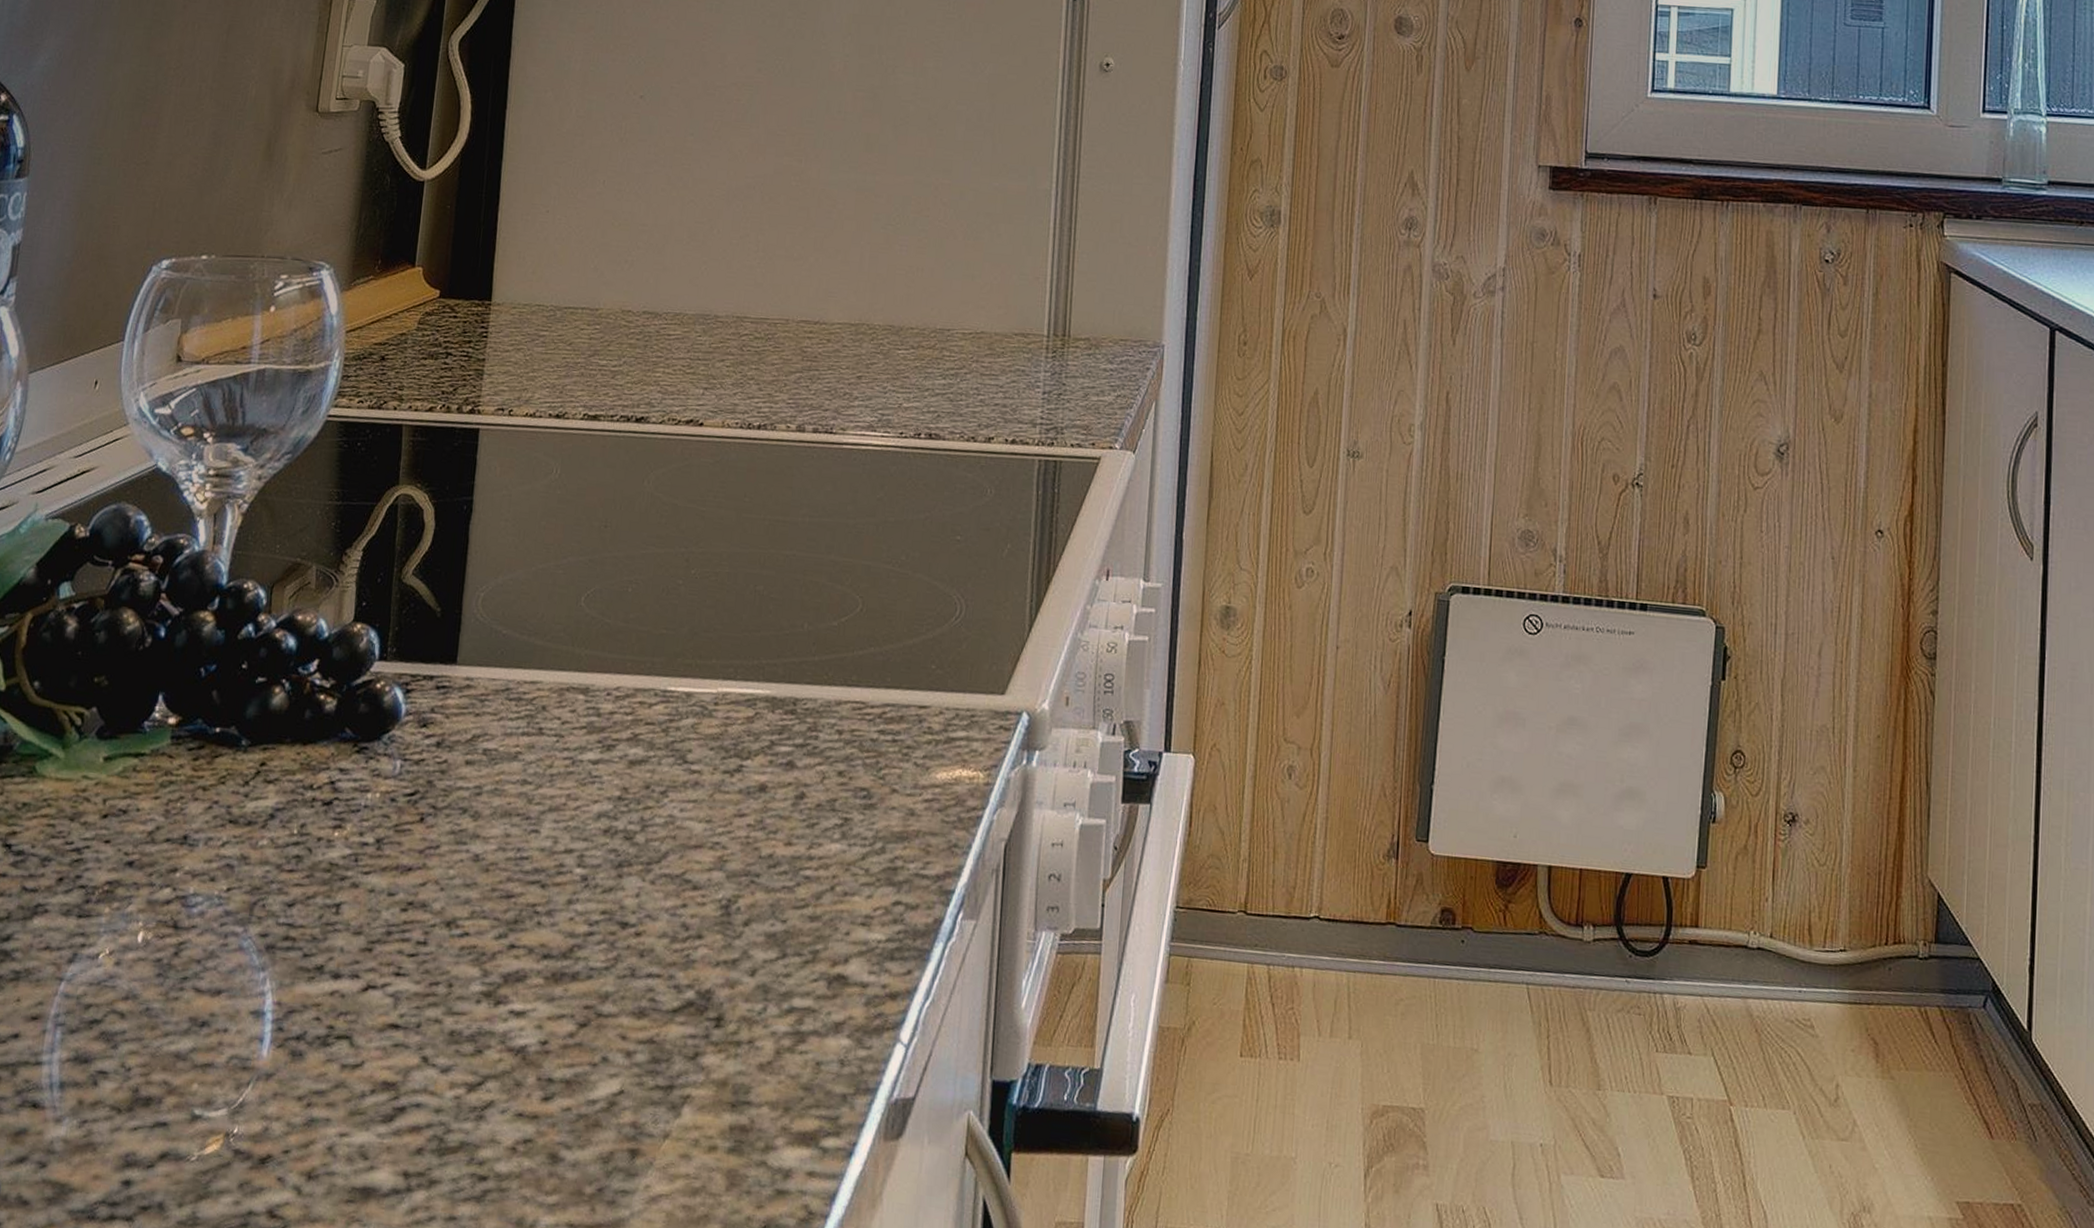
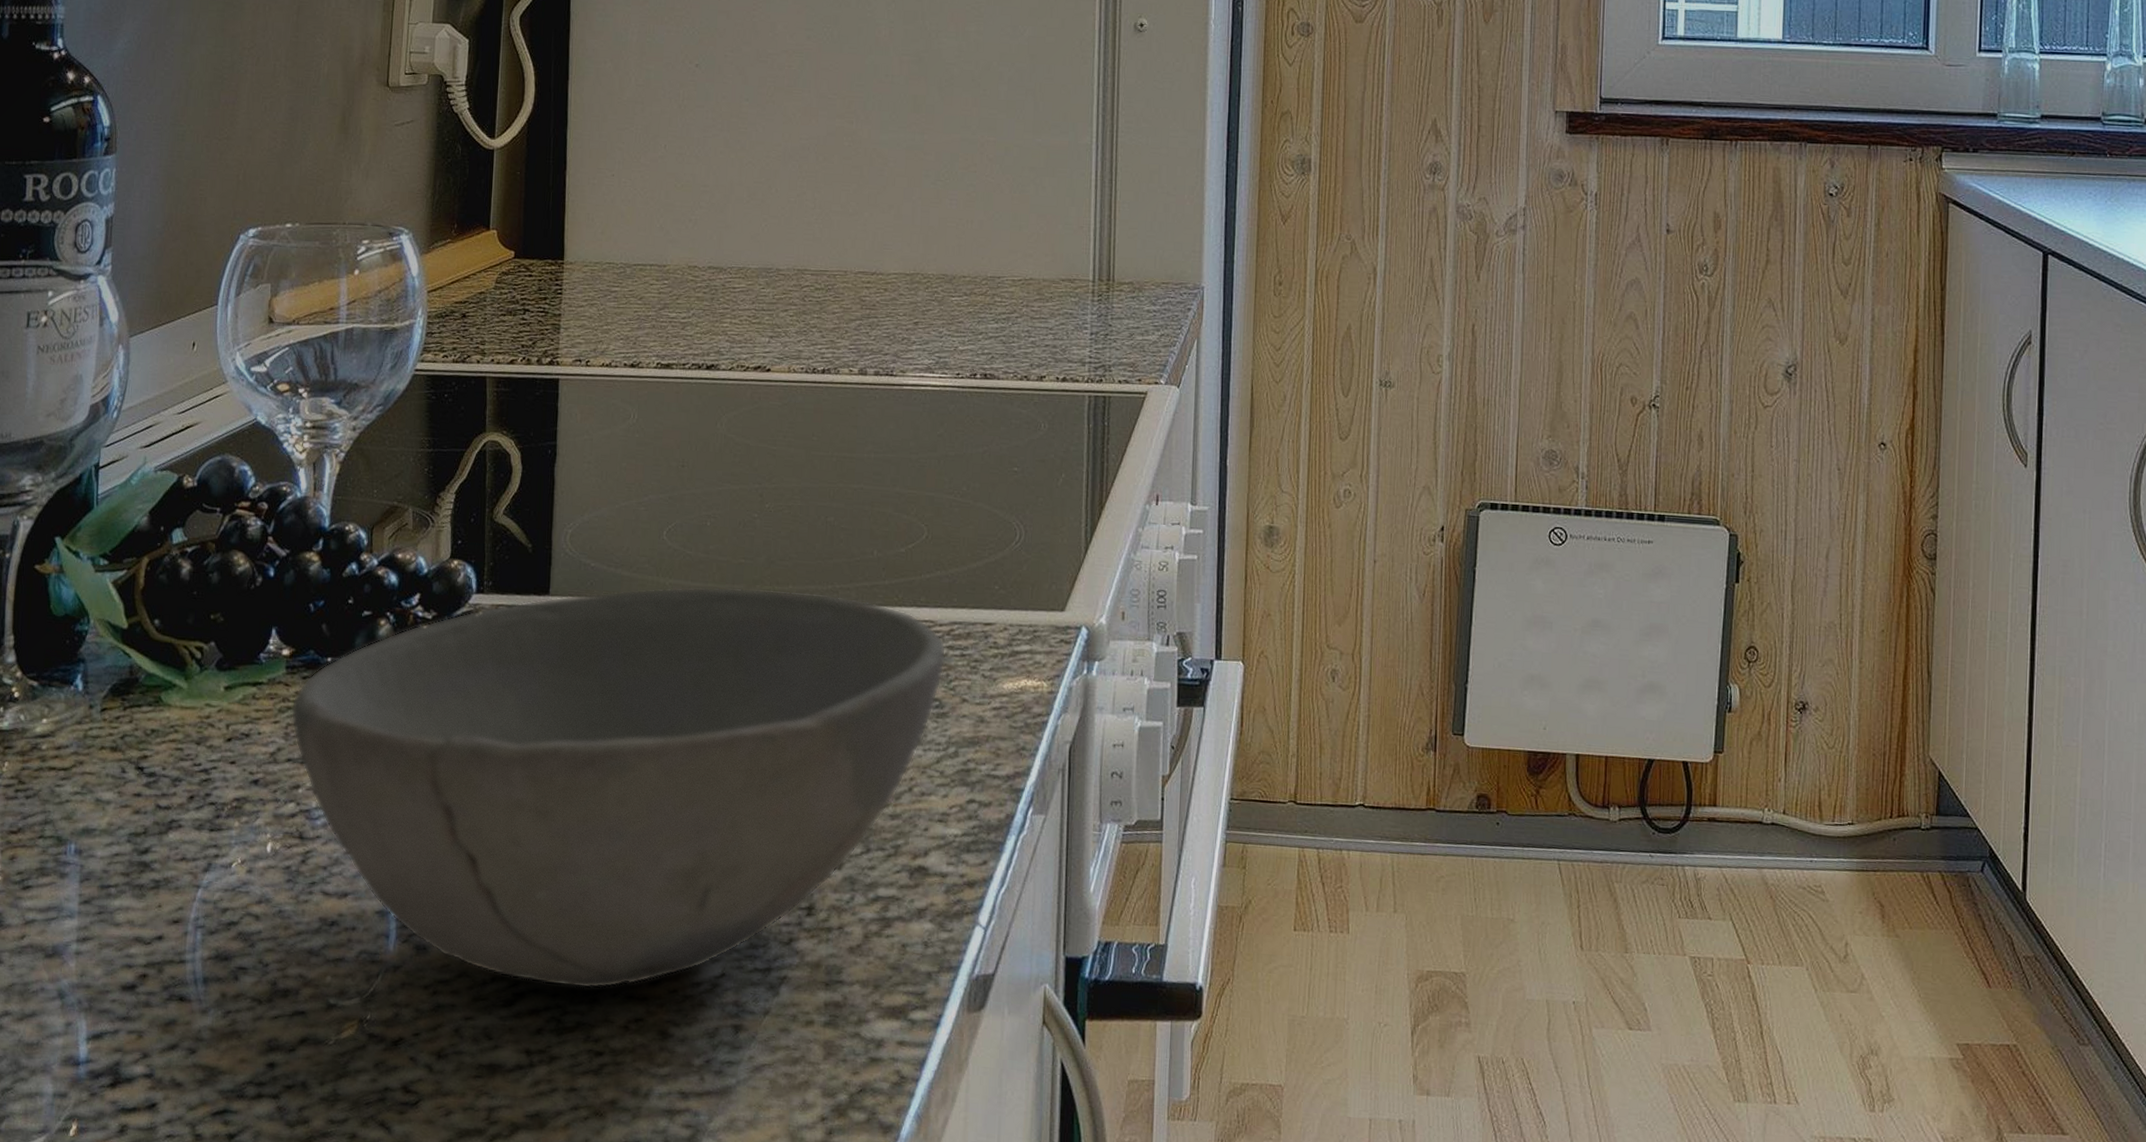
bowl: none [172,658,877,1105] -> present [291,586,947,989]

